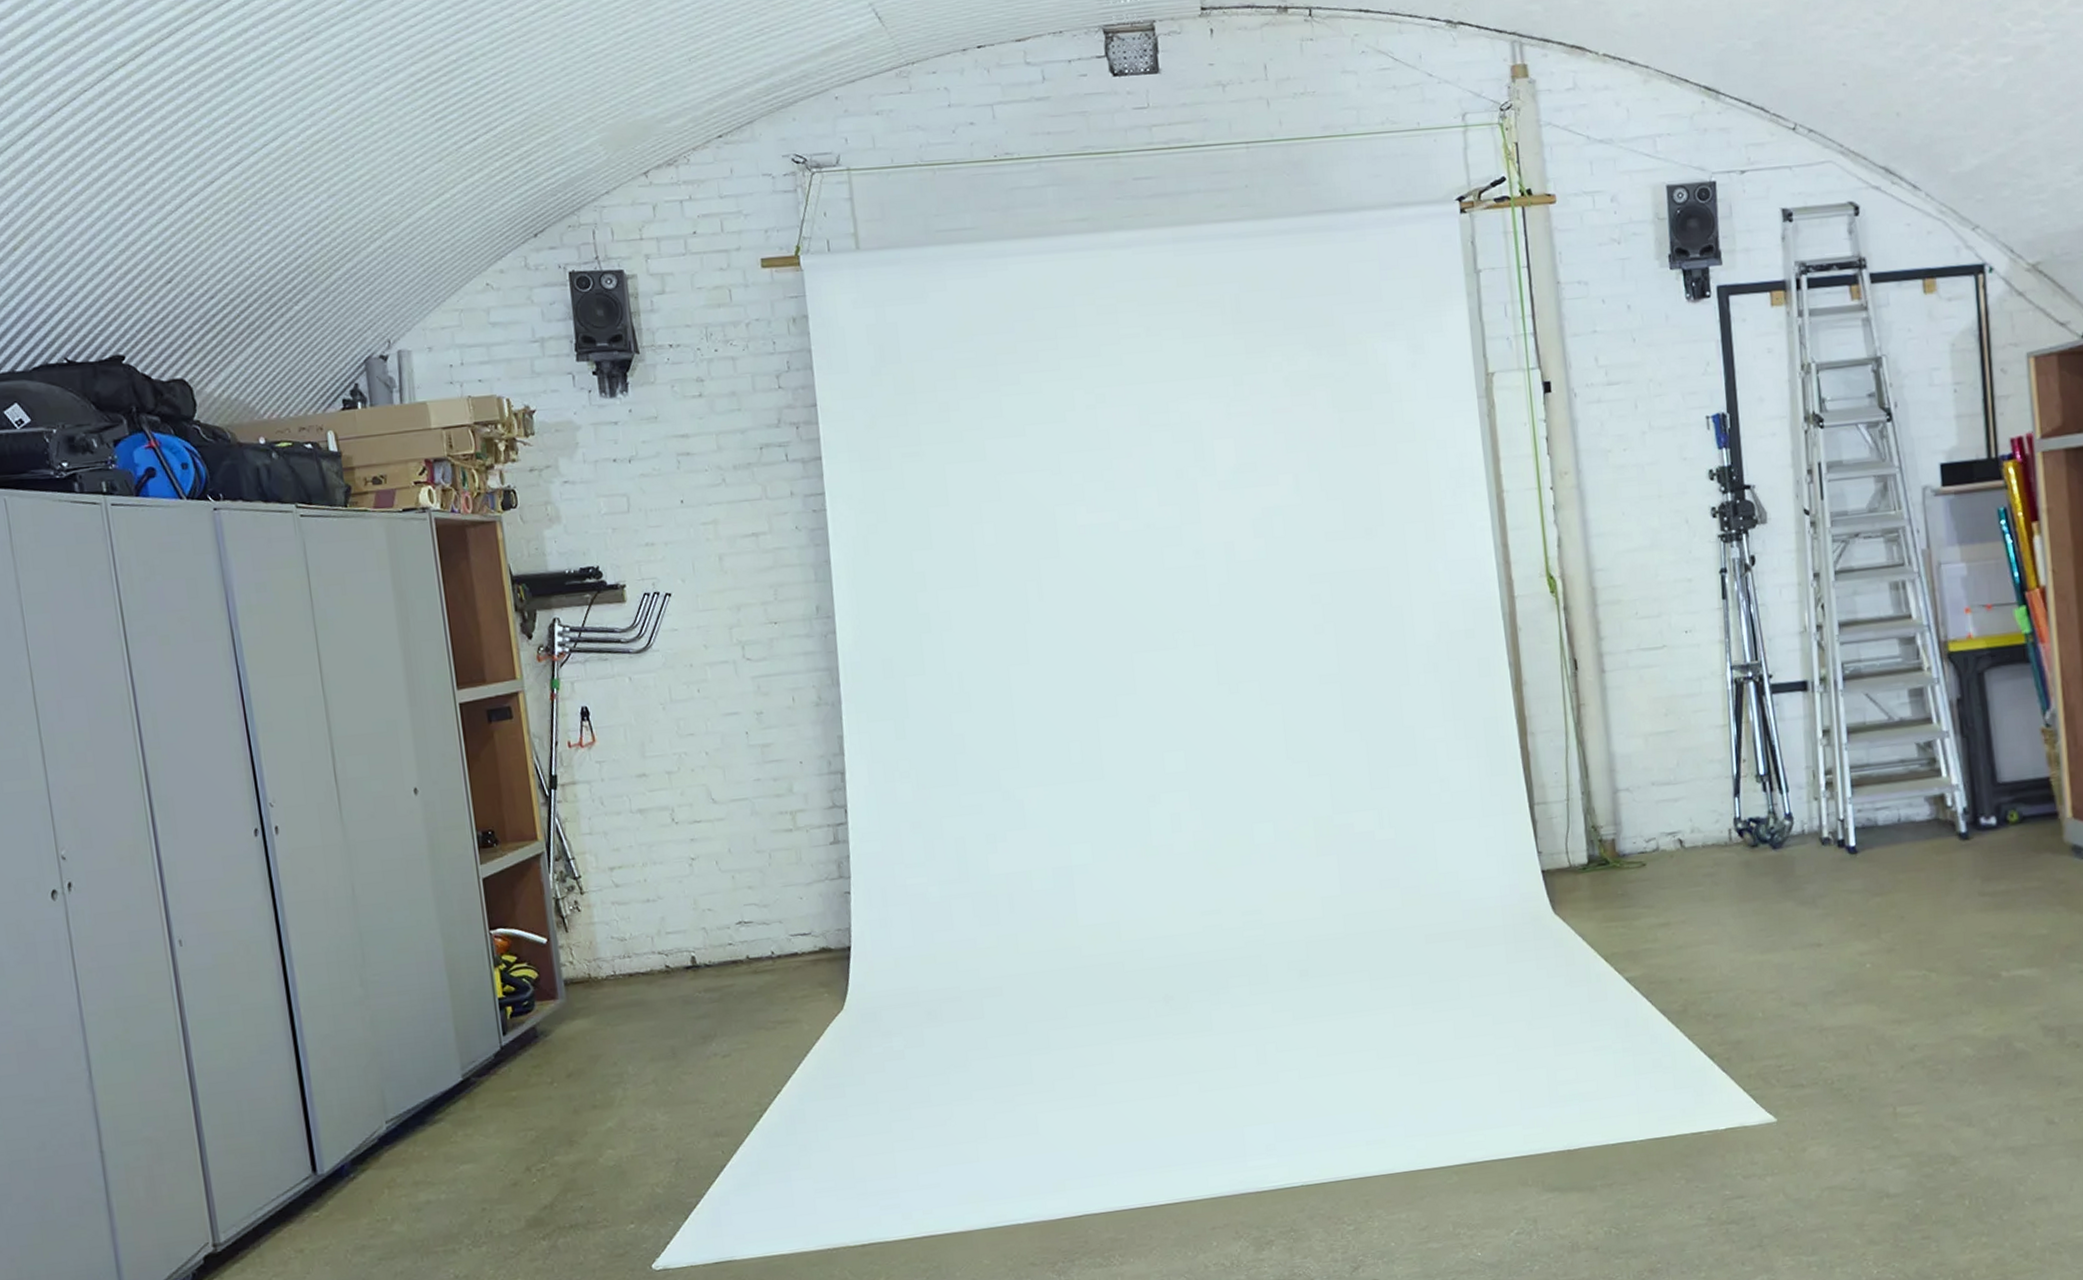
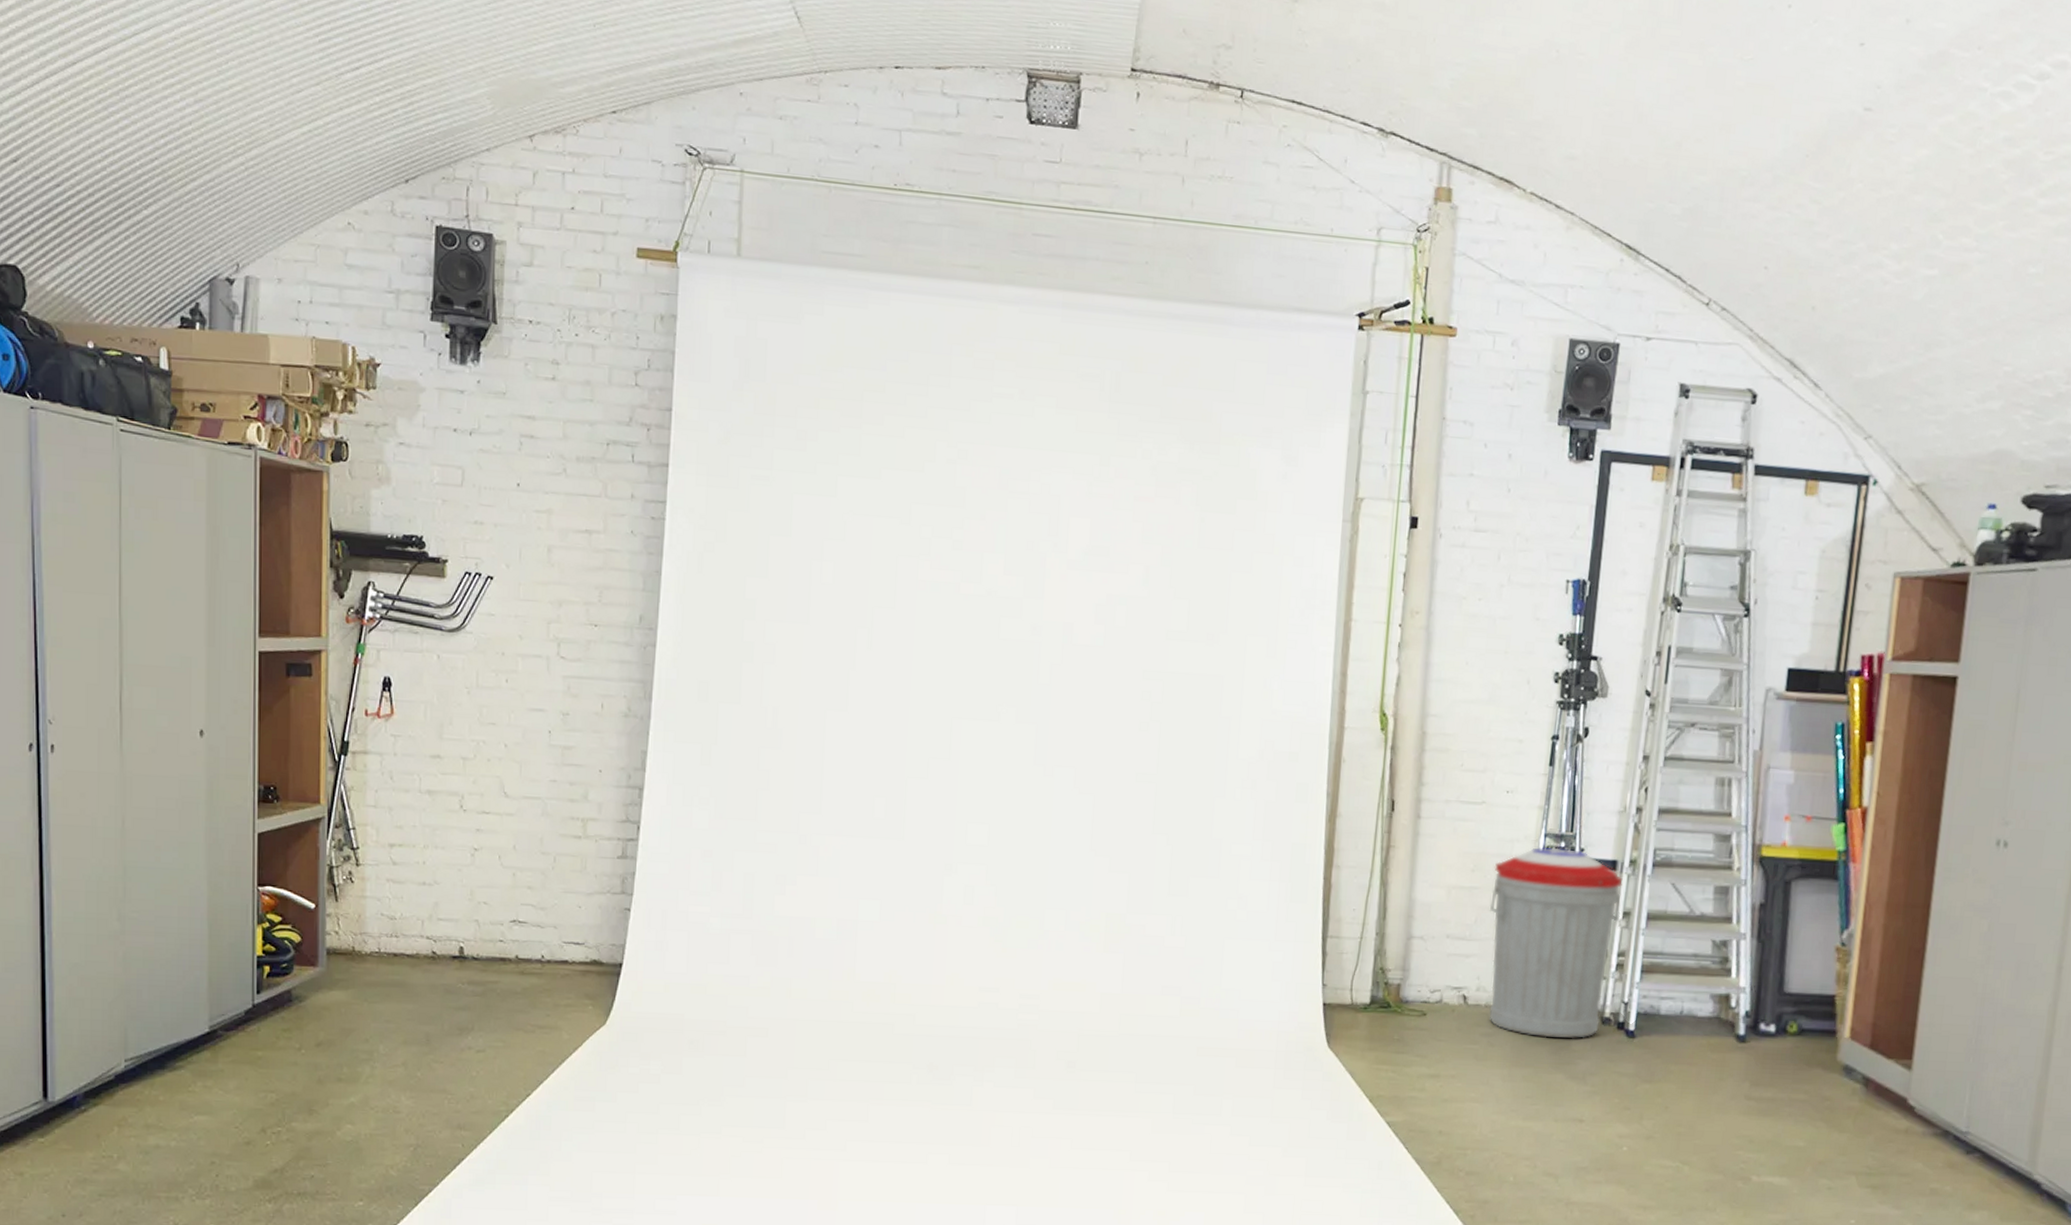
trash can: none [1686,676,1820,869] -> present [1489,847,1623,1039]

